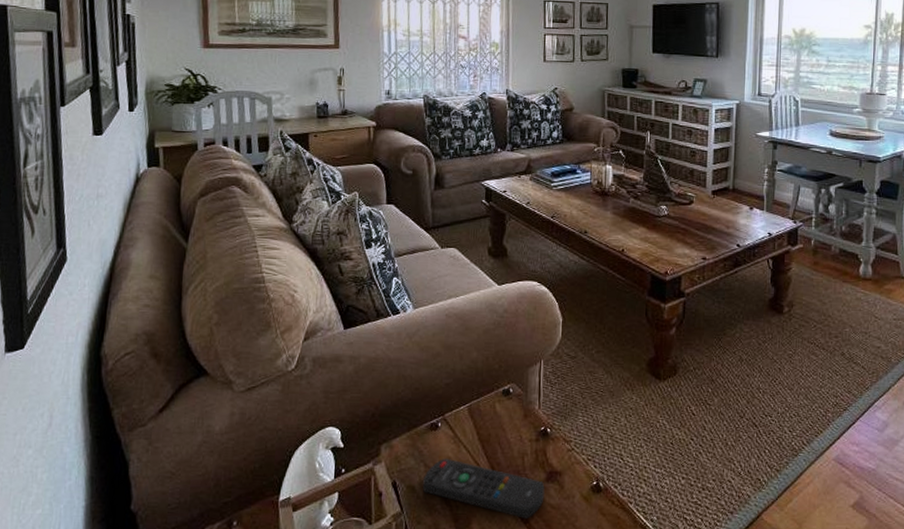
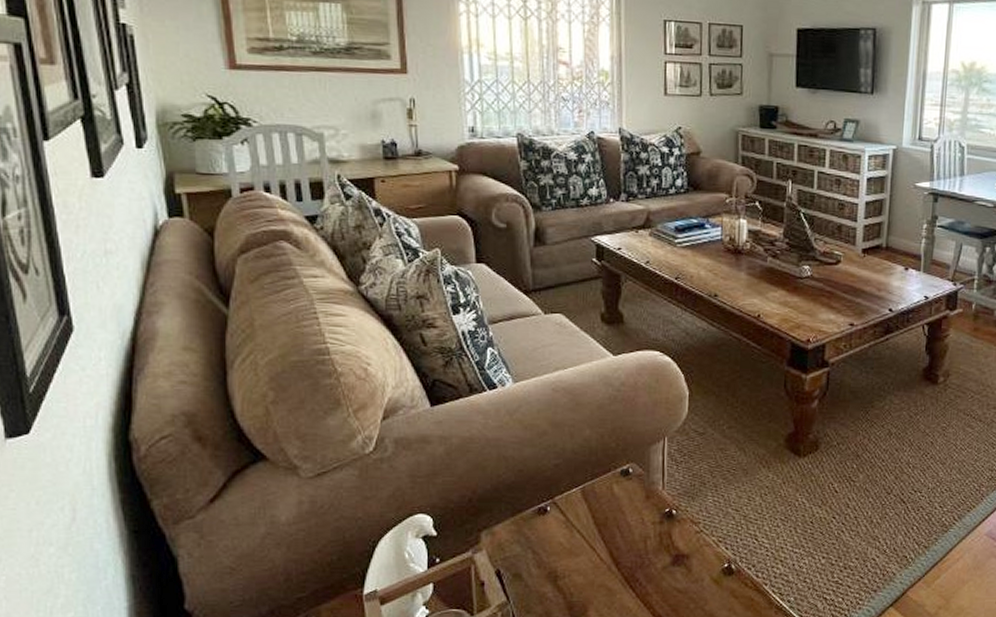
remote control: present [422,458,545,519] -> none [530,543,670,604]

